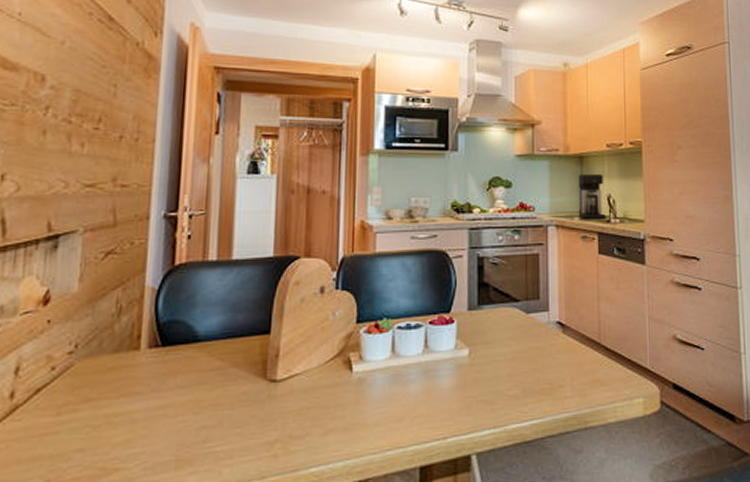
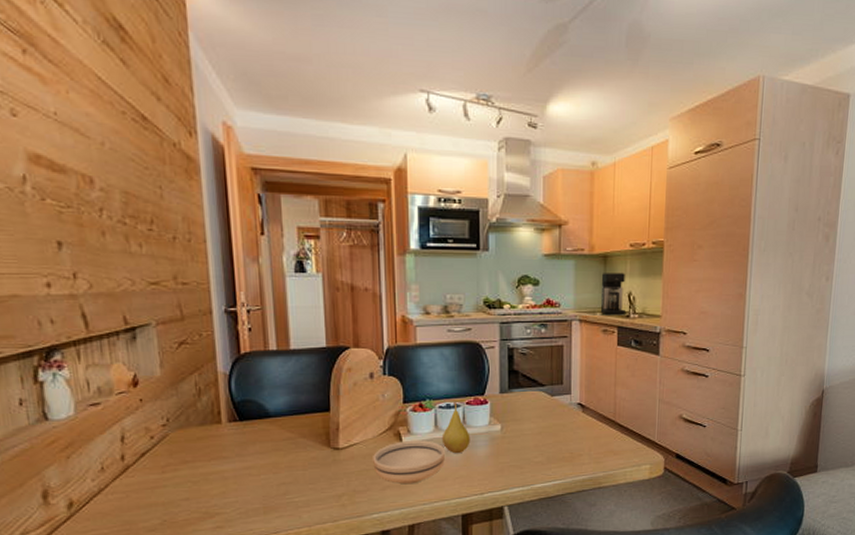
bowl: none [316,369,404,427] -> present [373,440,446,485]
fruit: none [399,320,433,386] -> present [441,401,470,454]

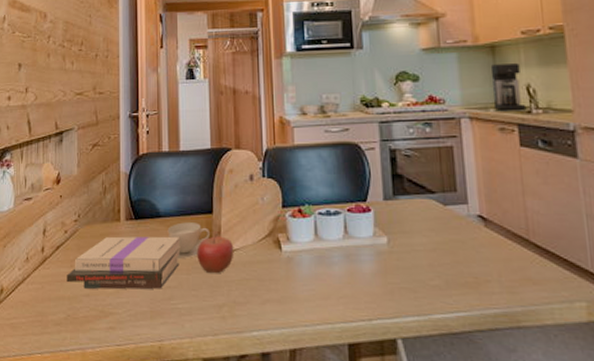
books: none [158,435,295,493] -> present [67,236,181,289]
teacup: none [279,421,328,457] -> present [167,222,211,260]
fruit: none [313,430,354,467] -> present [196,233,234,273]
bowl: present [373,440,446,485] -> none [253,250,328,300]
fruit: present [441,401,470,454] -> none [322,207,354,269]

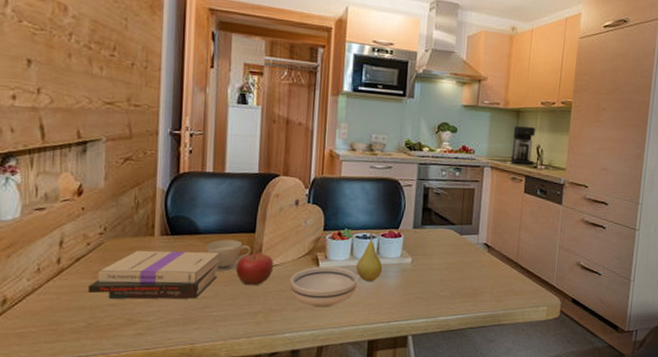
bowl: none [253,250,328,300] -> present [290,266,359,308]
fruit: none [322,207,354,269] -> present [355,232,383,282]

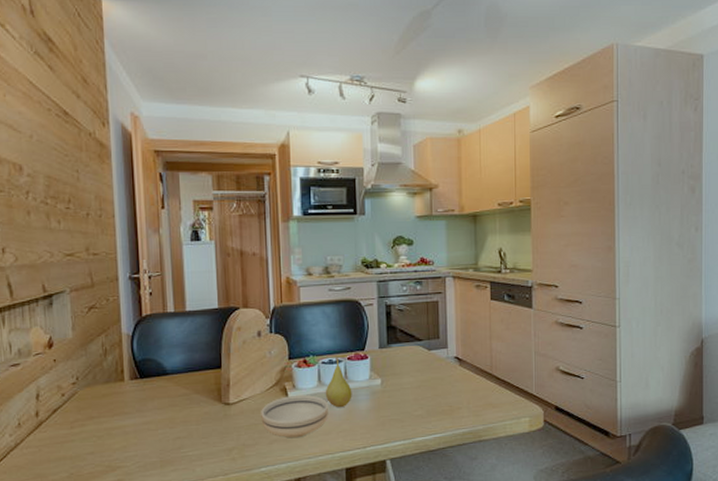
books: present [88,250,220,299] -> none [67,391,189,447]
teacup: present [206,239,252,273] -> none [175,377,220,412]
fruit: present [235,250,274,285] -> none [206,386,243,421]
coffee maker: present [510,126,535,165] -> none [472,231,498,270]

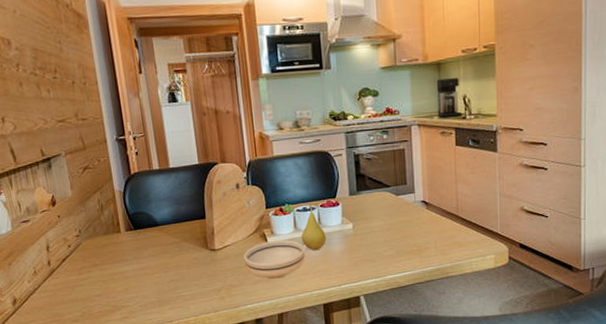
coffee maker: none [472,231,498,270] -> present [436,78,462,118]

